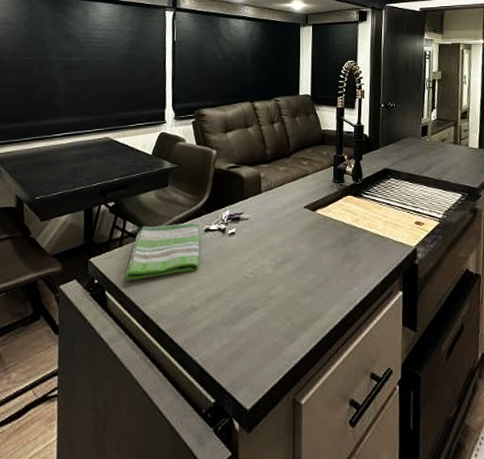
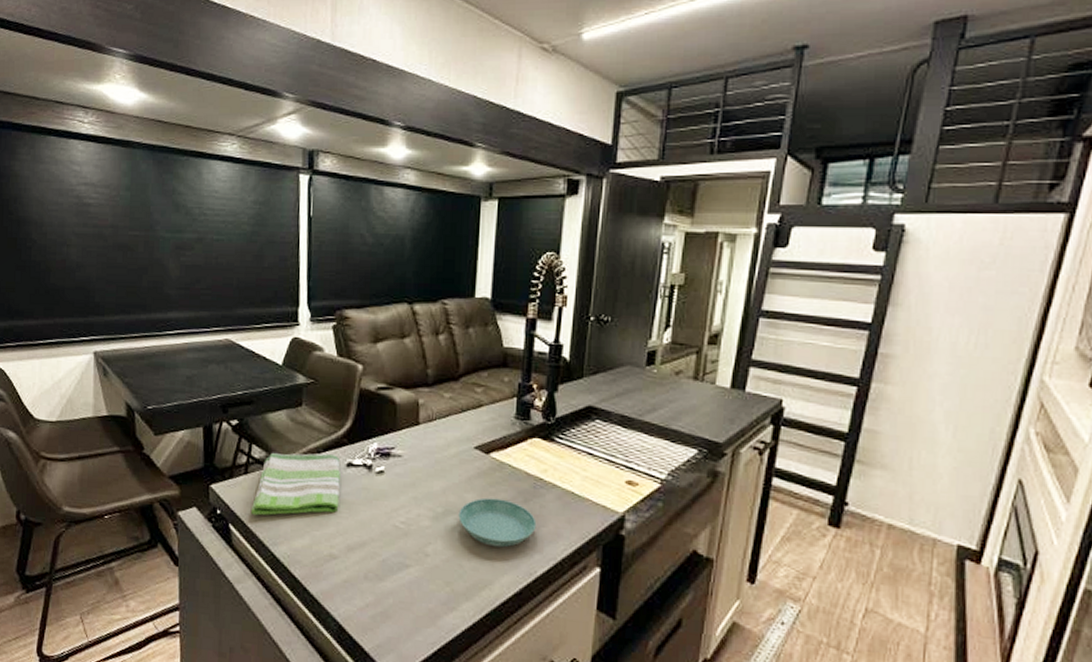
saucer: none [294,245,354,285] -> present [458,497,537,548]

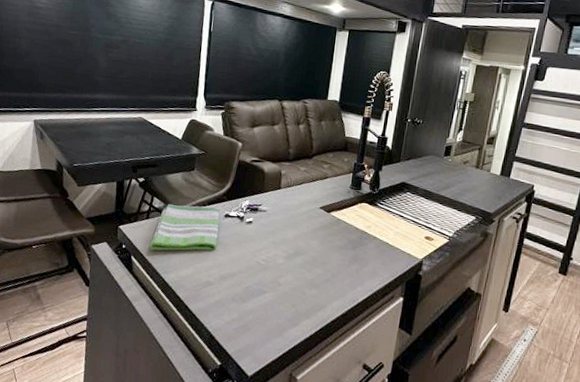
saucer: present [458,497,537,548] -> none [304,244,361,281]

